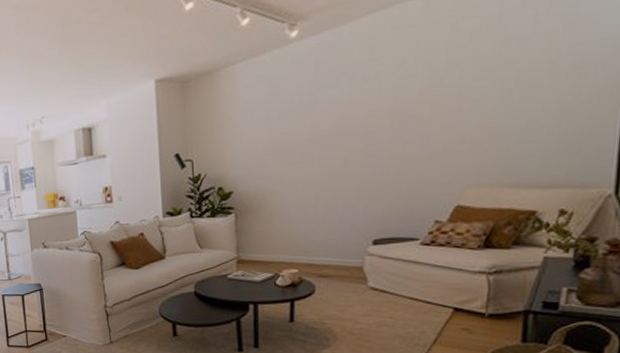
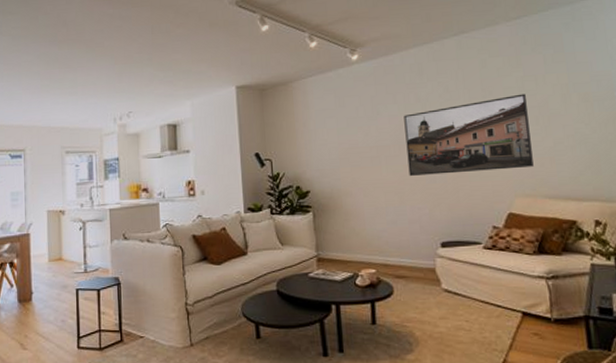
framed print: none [345,63,502,170] -> present [404,93,534,176]

